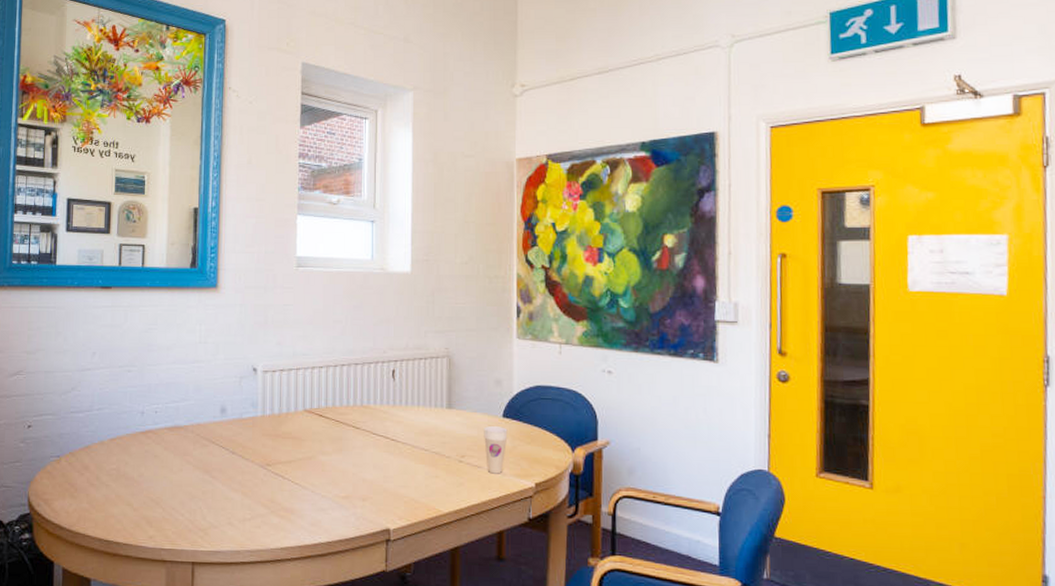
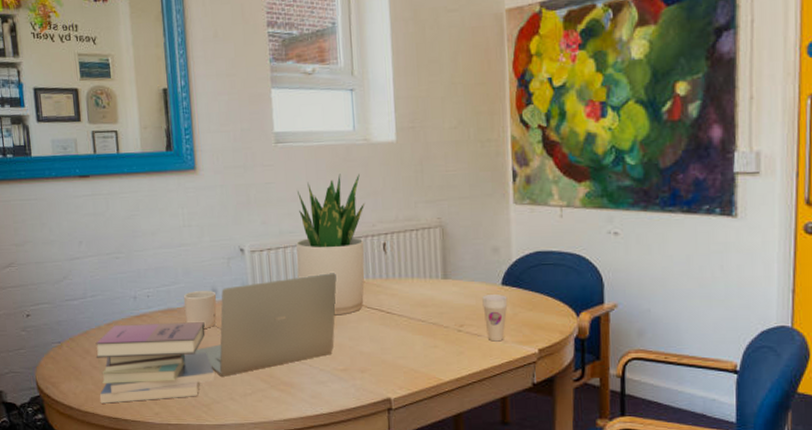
books: none [93,440,215,524] -> present [95,322,215,404]
mug: none [191,408,225,448] -> present [183,290,217,328]
laptop: none [196,397,345,500] -> present [194,273,337,377]
planter: none [307,300,378,441] -> present [296,174,366,316]

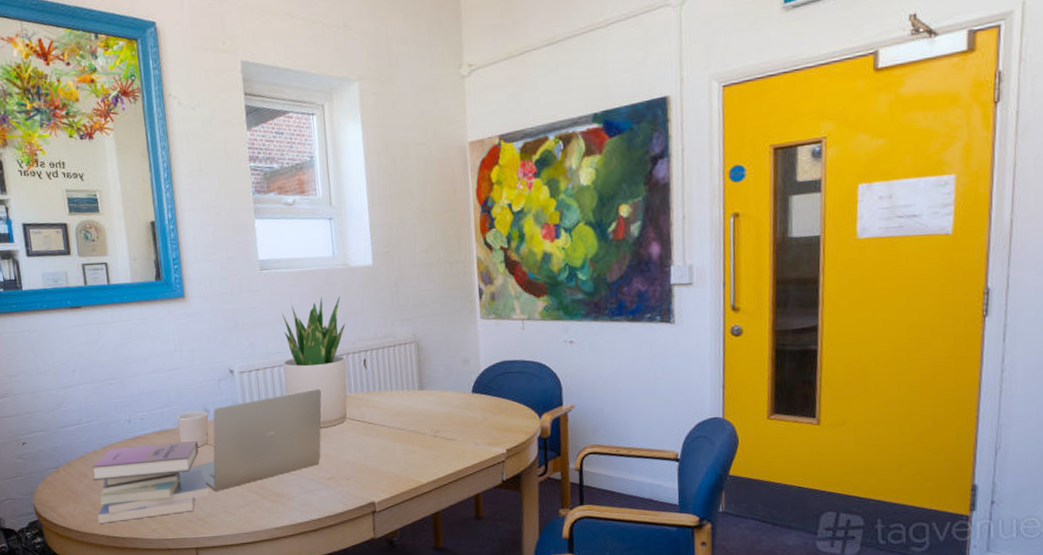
cup: present [482,294,508,342] -> none [455,401,478,445]

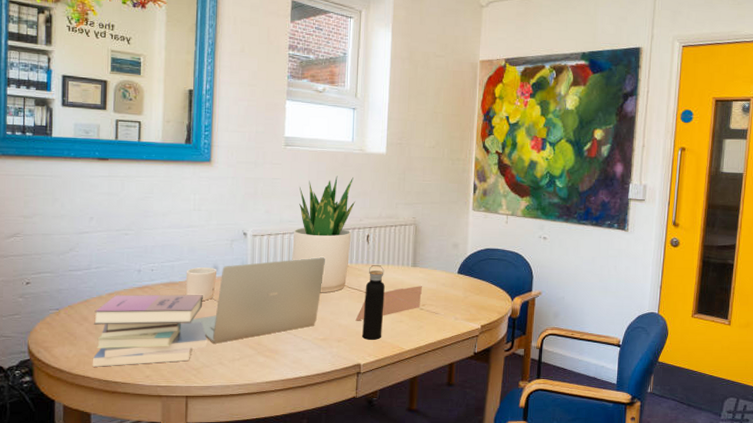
papers: none [363,410,434,456] -> present [355,286,422,321]
water bottle: none [369,392,395,475] -> present [362,265,385,340]

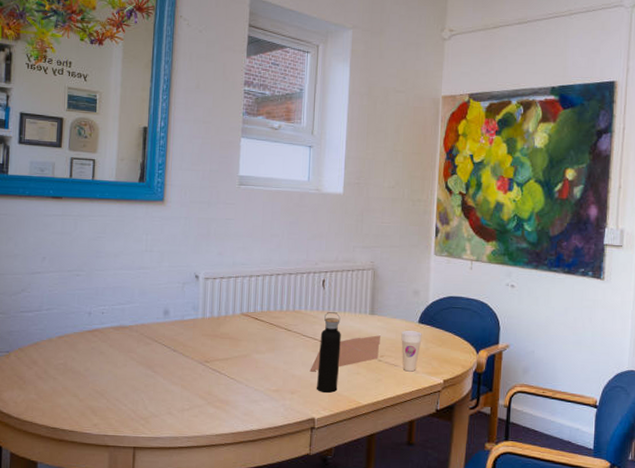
books: present [92,294,208,367] -> none [40,338,157,413]
mug: present [185,266,217,301] -> none [135,310,168,346]
laptop: present [190,257,325,344] -> none [139,302,279,392]
planter: present [292,176,356,293] -> none [244,217,311,341]
cup: none [441,281,461,319] -> present [401,330,422,372]

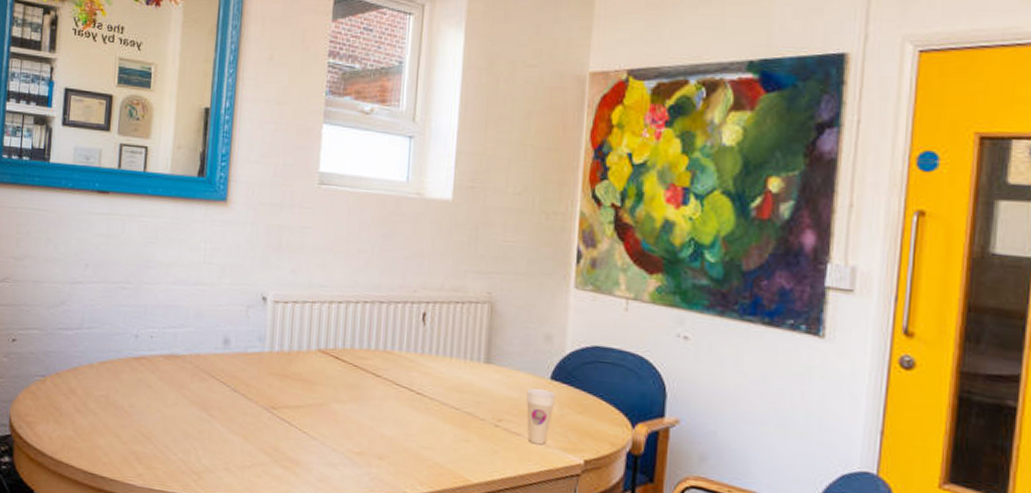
papers: present [310,335,380,372] -> none [403,391,498,433]
water bottle: present [317,312,341,393] -> none [412,355,446,463]

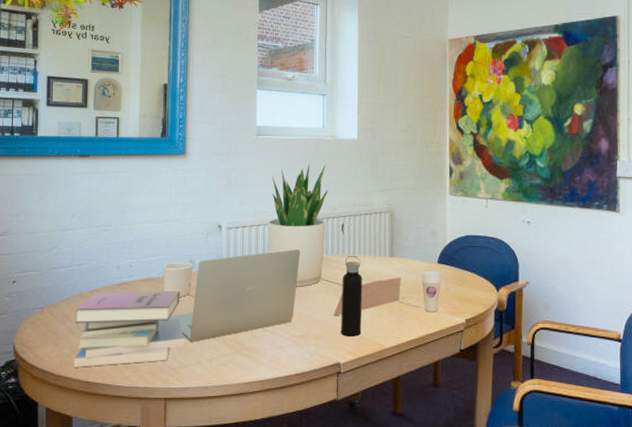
books: none [77,365,213,461] -> present [73,291,185,367]
mug: none [188,338,229,383] -> present [162,261,194,297]
laptop: none [192,338,366,442] -> present [168,249,300,342]
planter: none [322,227,409,389] -> present [267,164,329,287]
papers: none [403,391,498,433] -> present [333,277,401,316]
water bottle: none [412,355,446,463] -> present [341,256,362,337]

